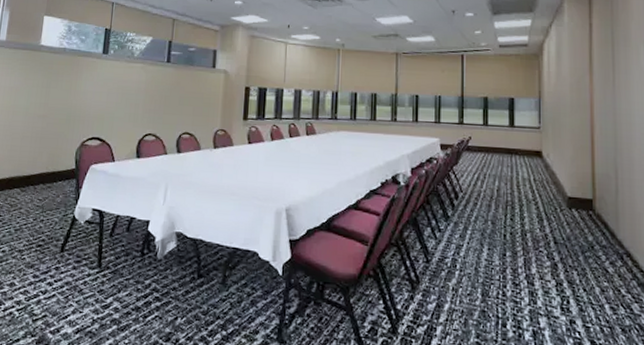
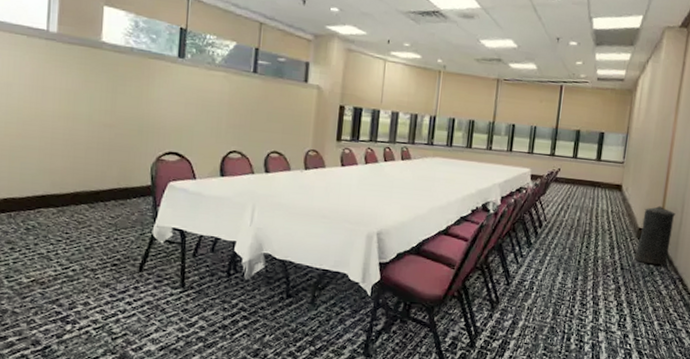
trash can: none [568,172,609,239] -> present [634,205,676,266]

